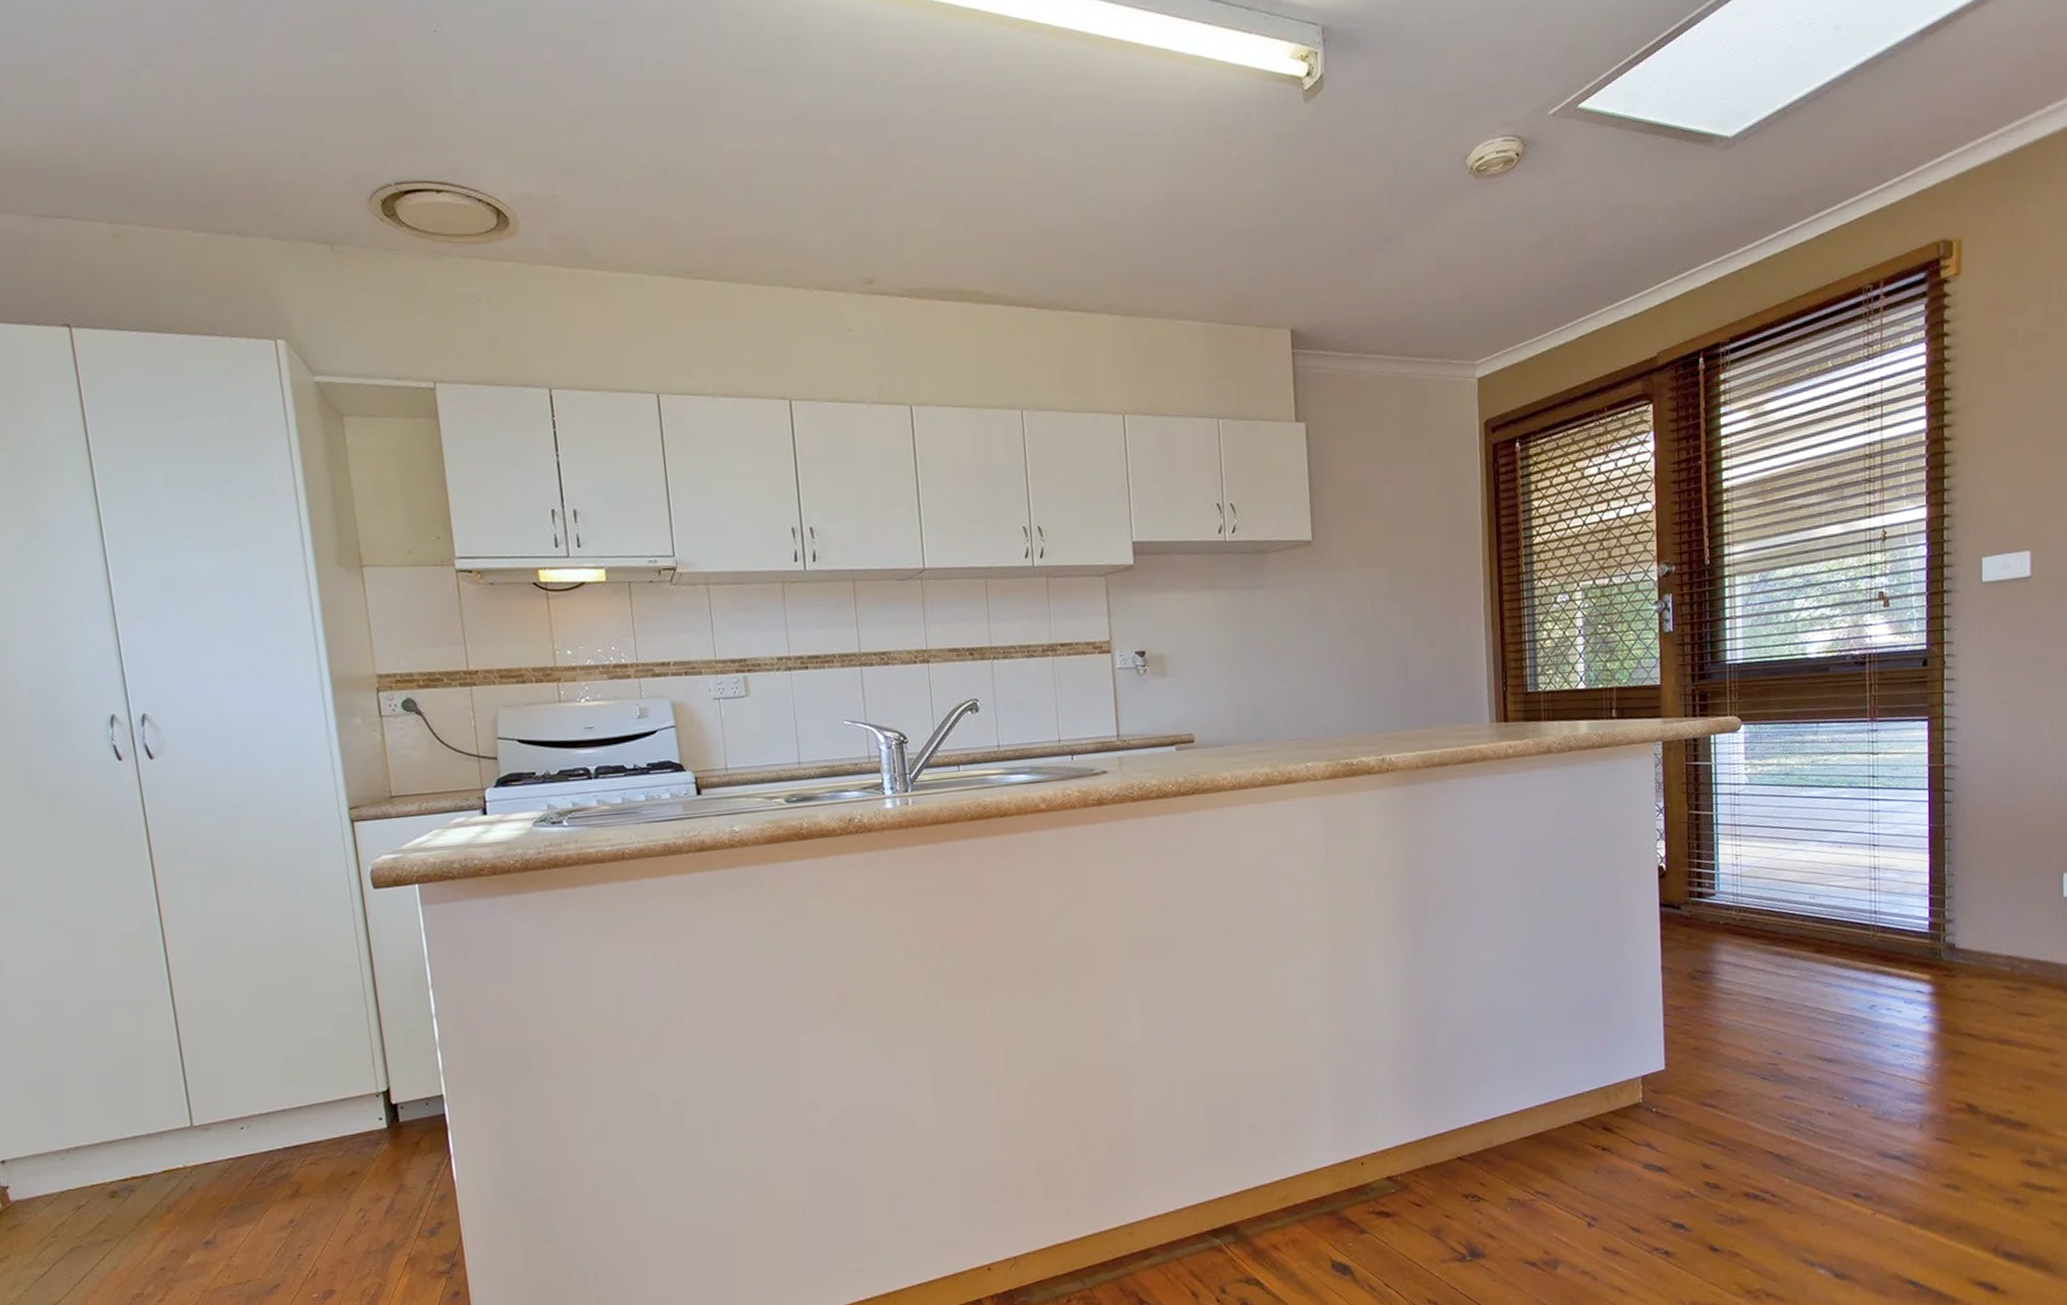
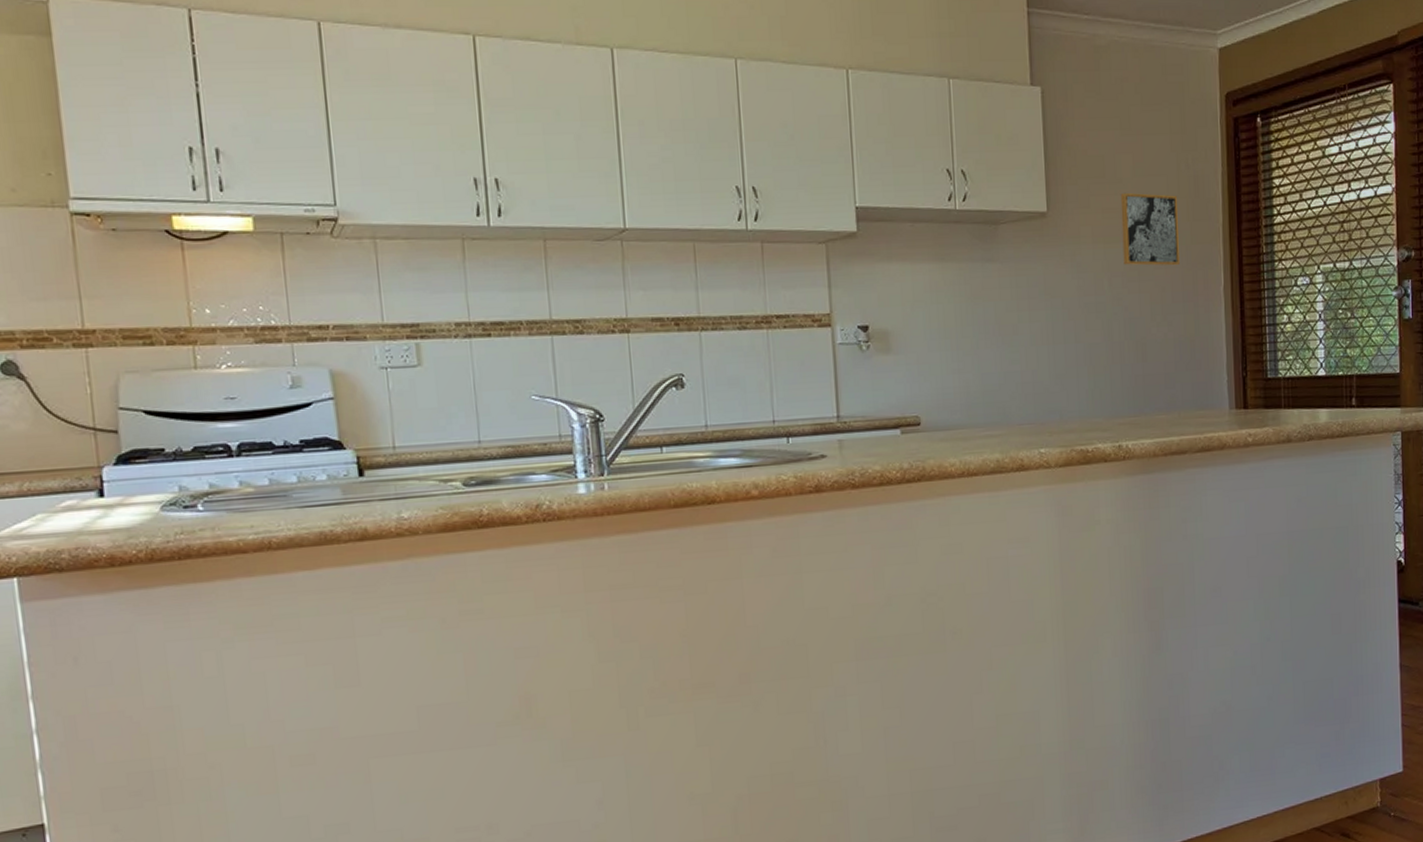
wall art: none [1382,519,1440,588] -> present [1120,192,1180,266]

